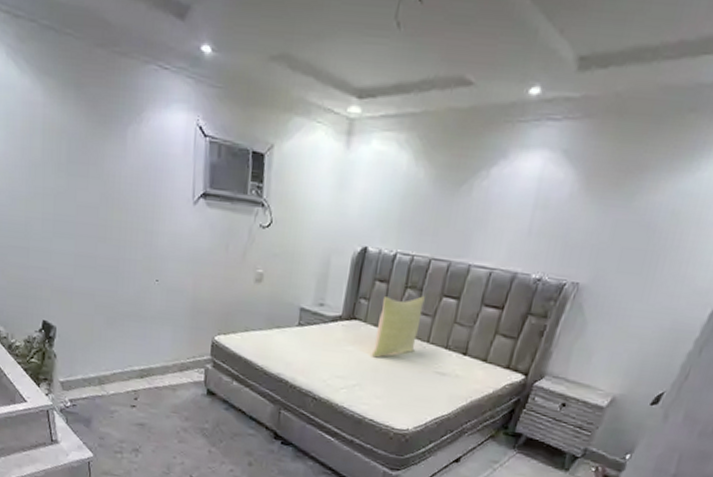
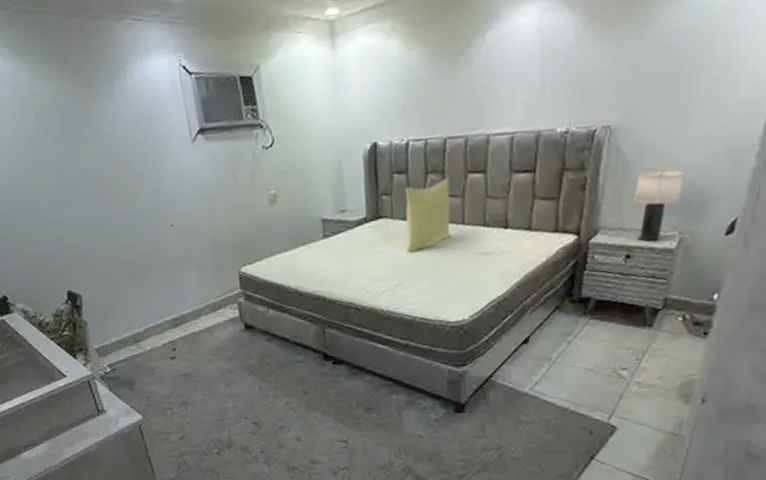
table lamp: none [576,331,631,398] -> present [633,168,684,243]

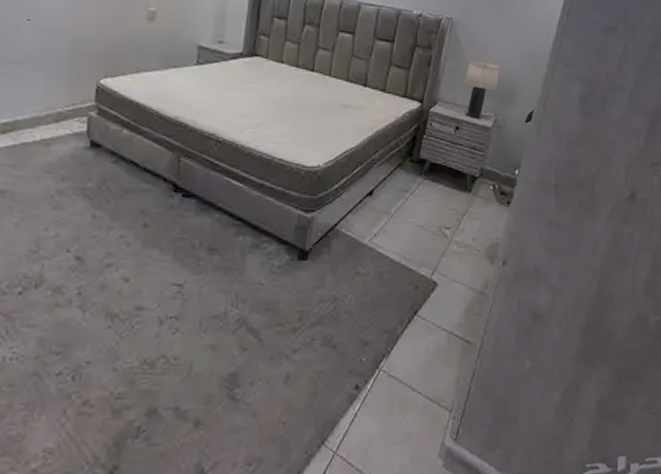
pillow: present [405,178,451,253] -> none [275,31,323,94]

